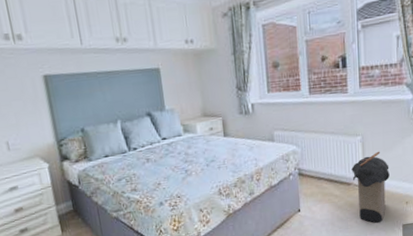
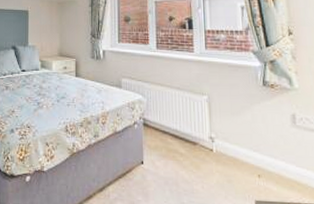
laundry hamper: present [352,151,390,223] -> none [197,114,239,193]

